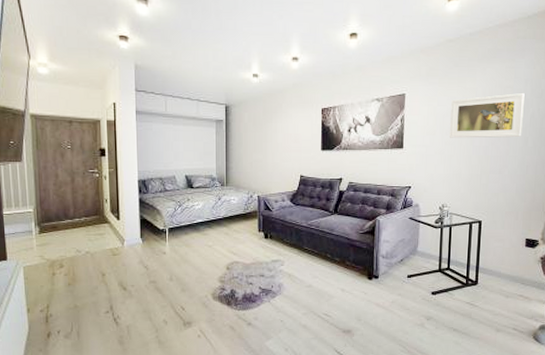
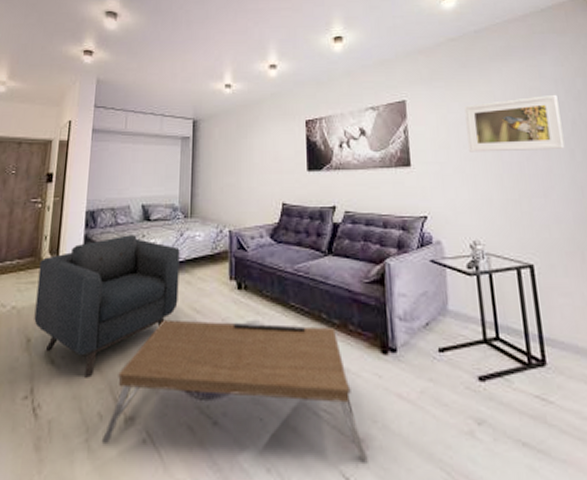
armchair: none [104,199,219,299] -> present [34,235,180,378]
coffee table: none [168,259,354,344] -> present [101,319,370,463]

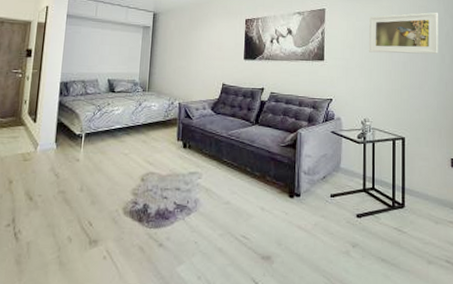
armchair: present [34,235,180,378] -> none [15,103,138,211]
coffee table: present [101,319,370,463] -> none [70,169,274,273]

